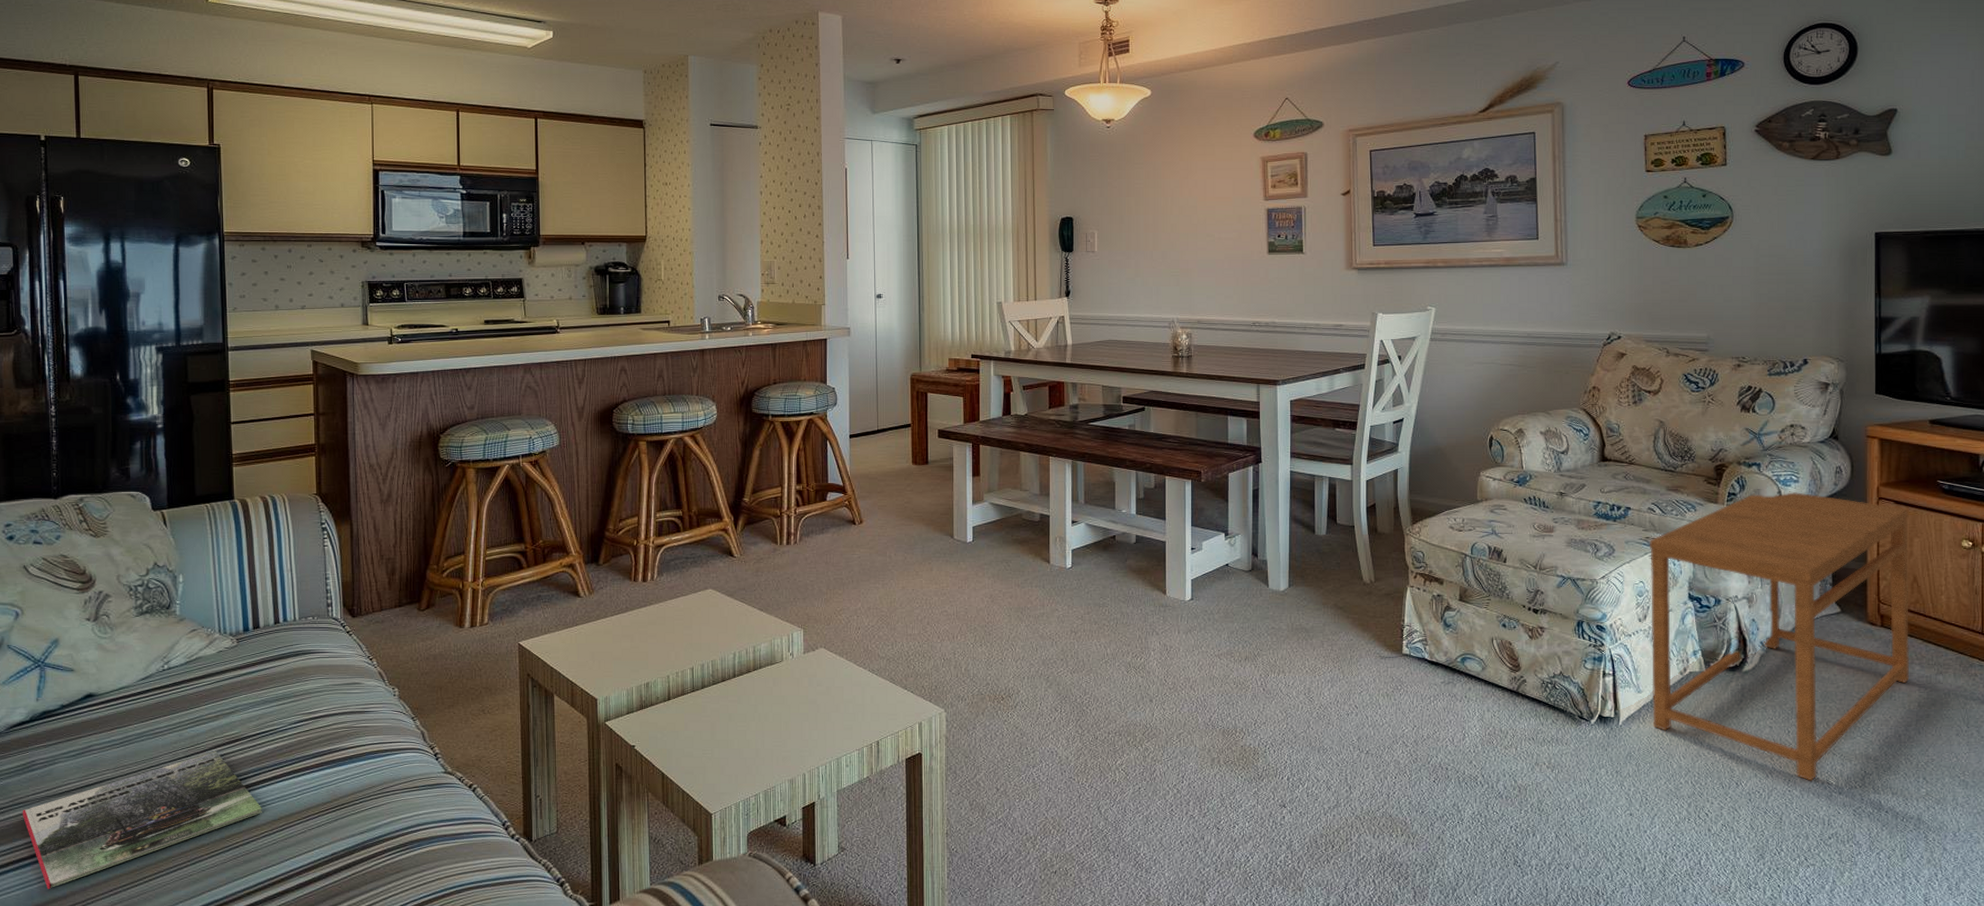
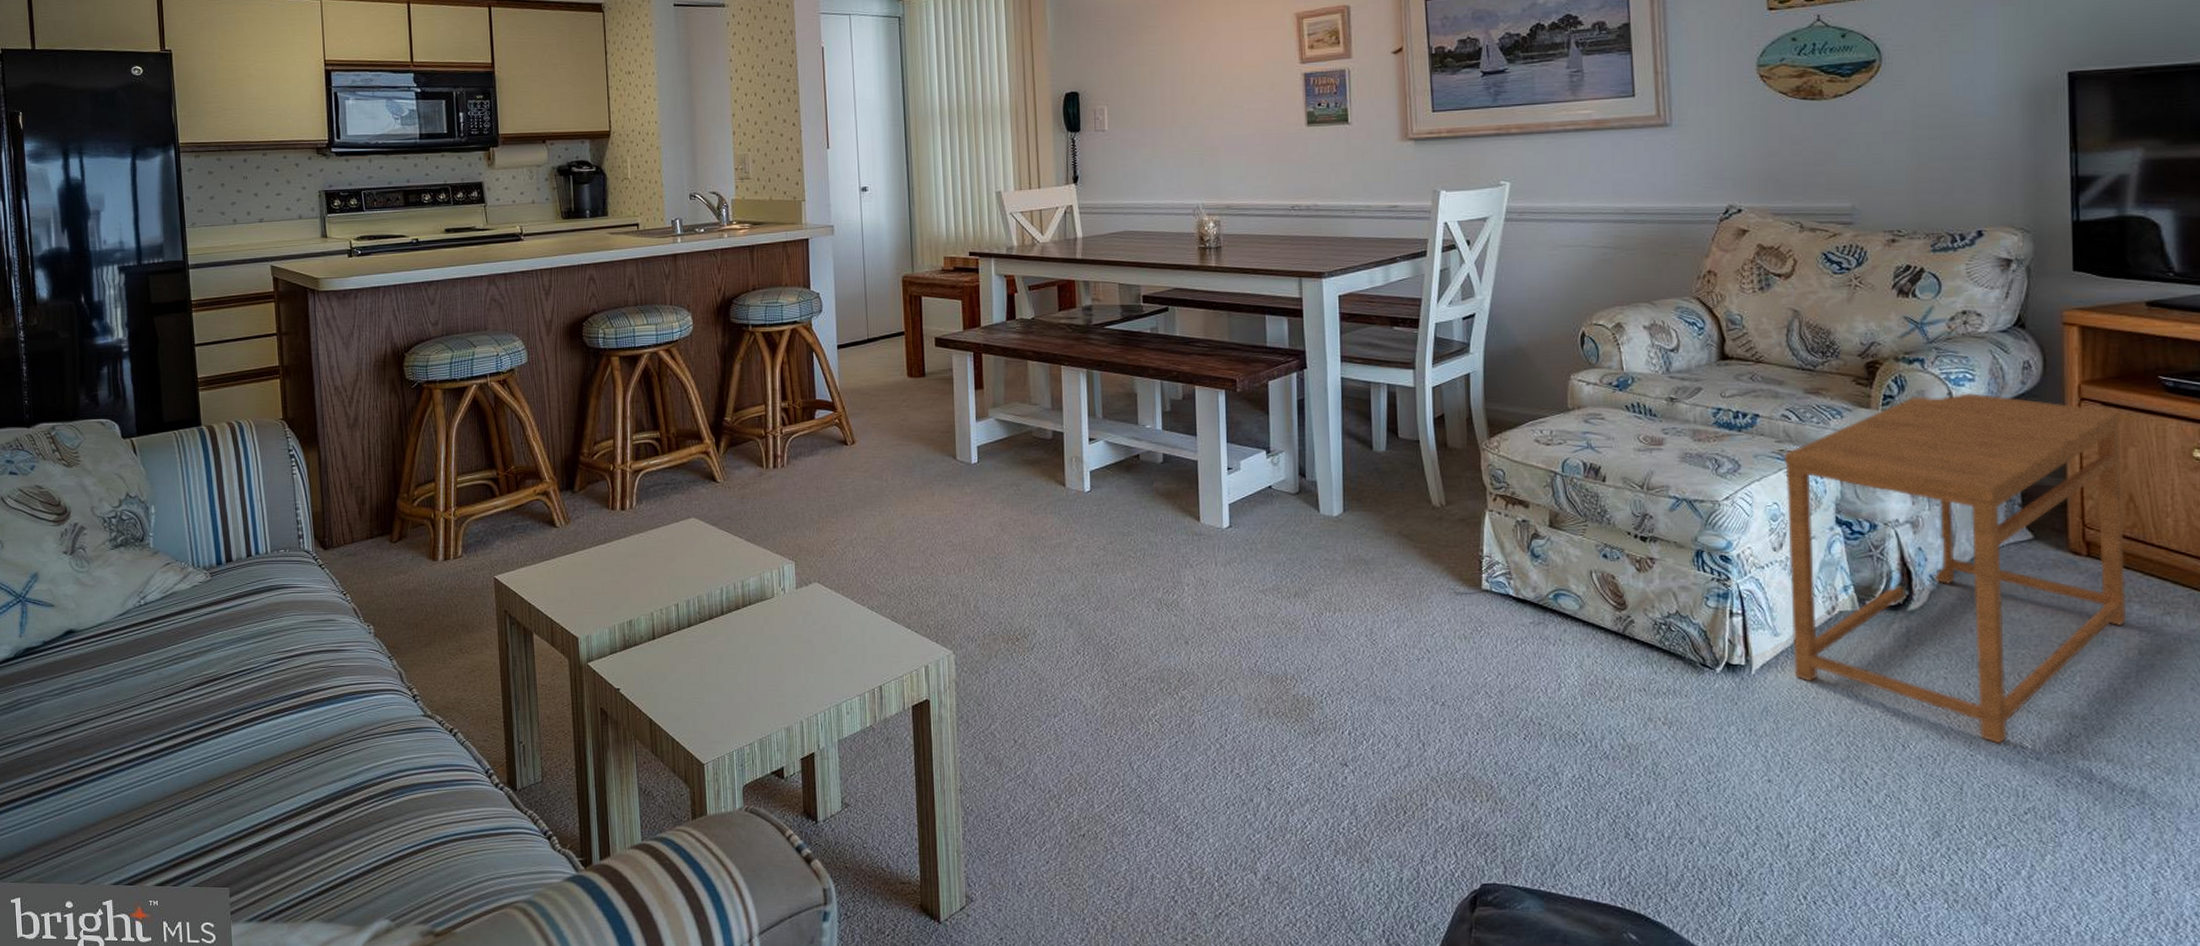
magazine: present [22,751,262,889] -> none [11,691,243,832]

